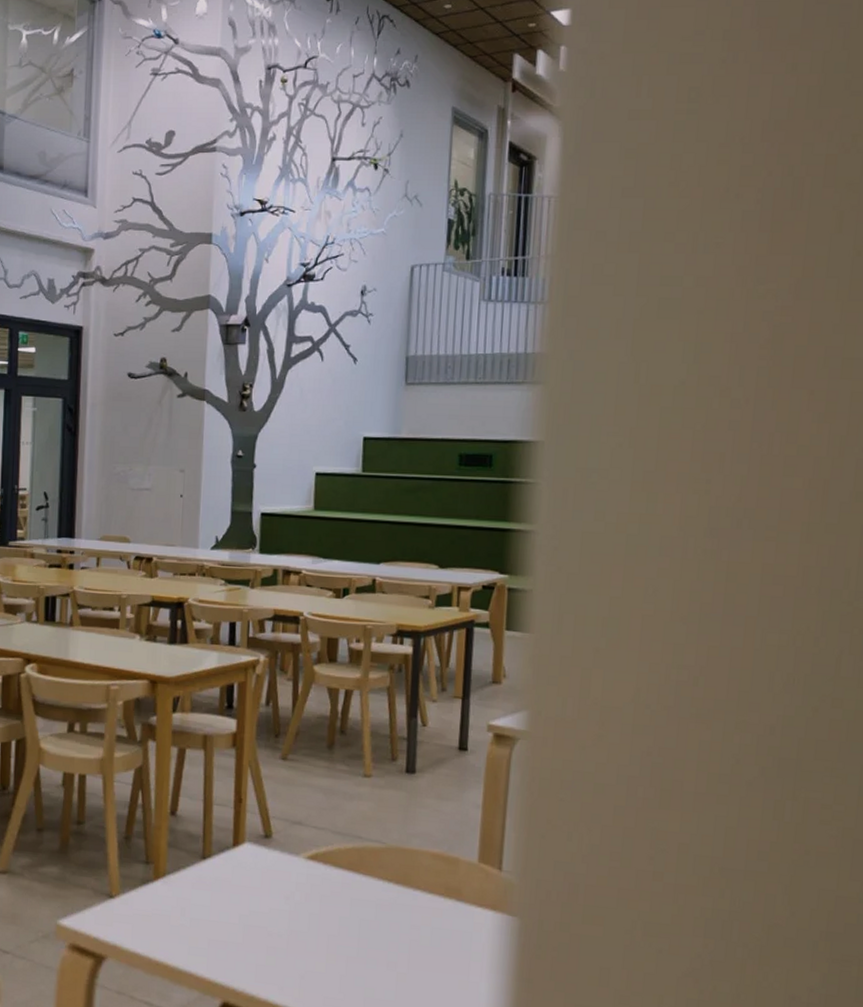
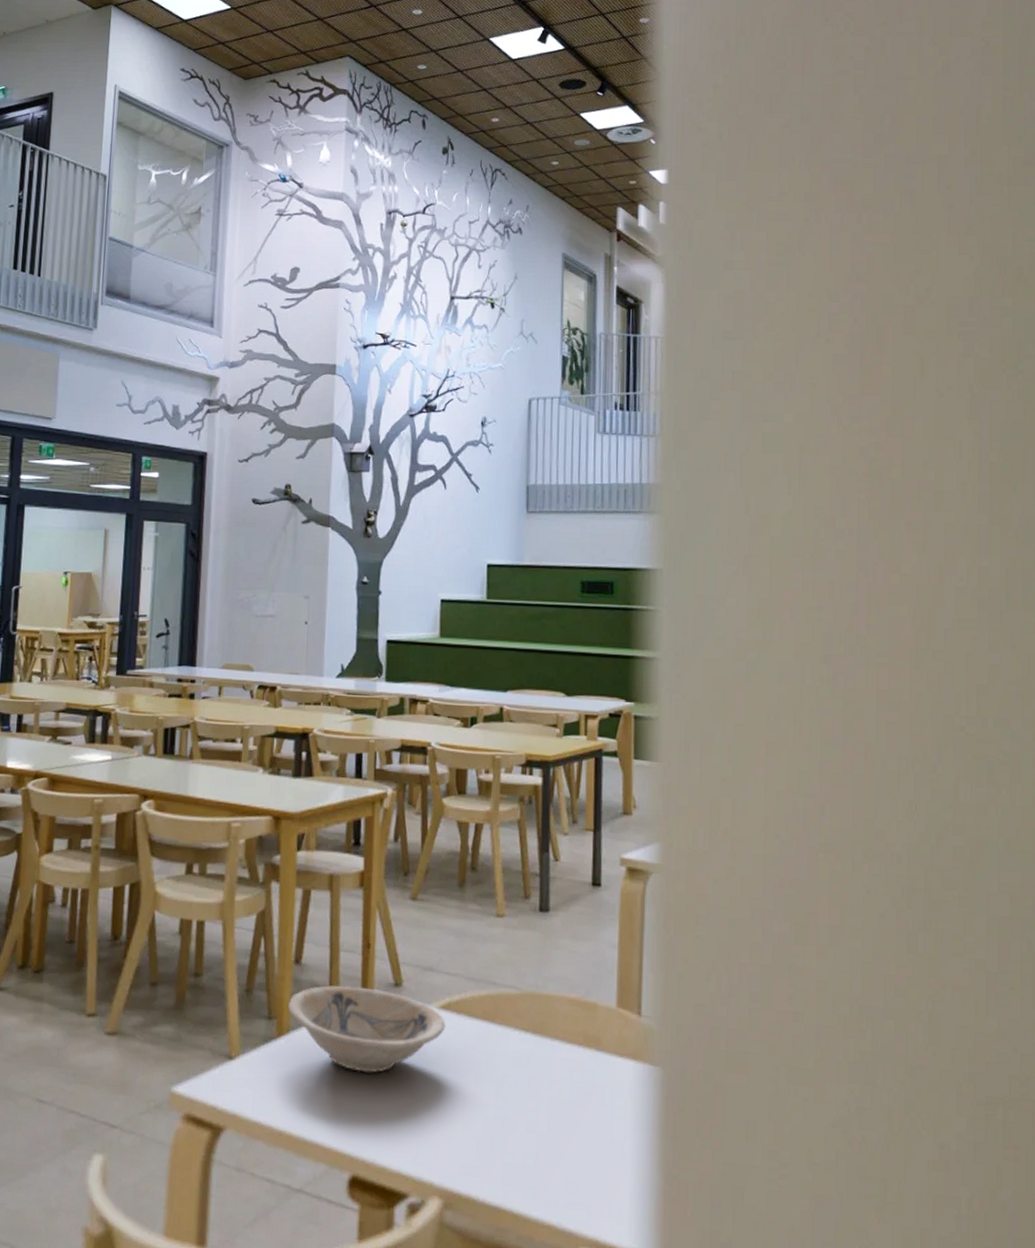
bowl: none [164,835,313,914] -> present [288,985,446,1073]

